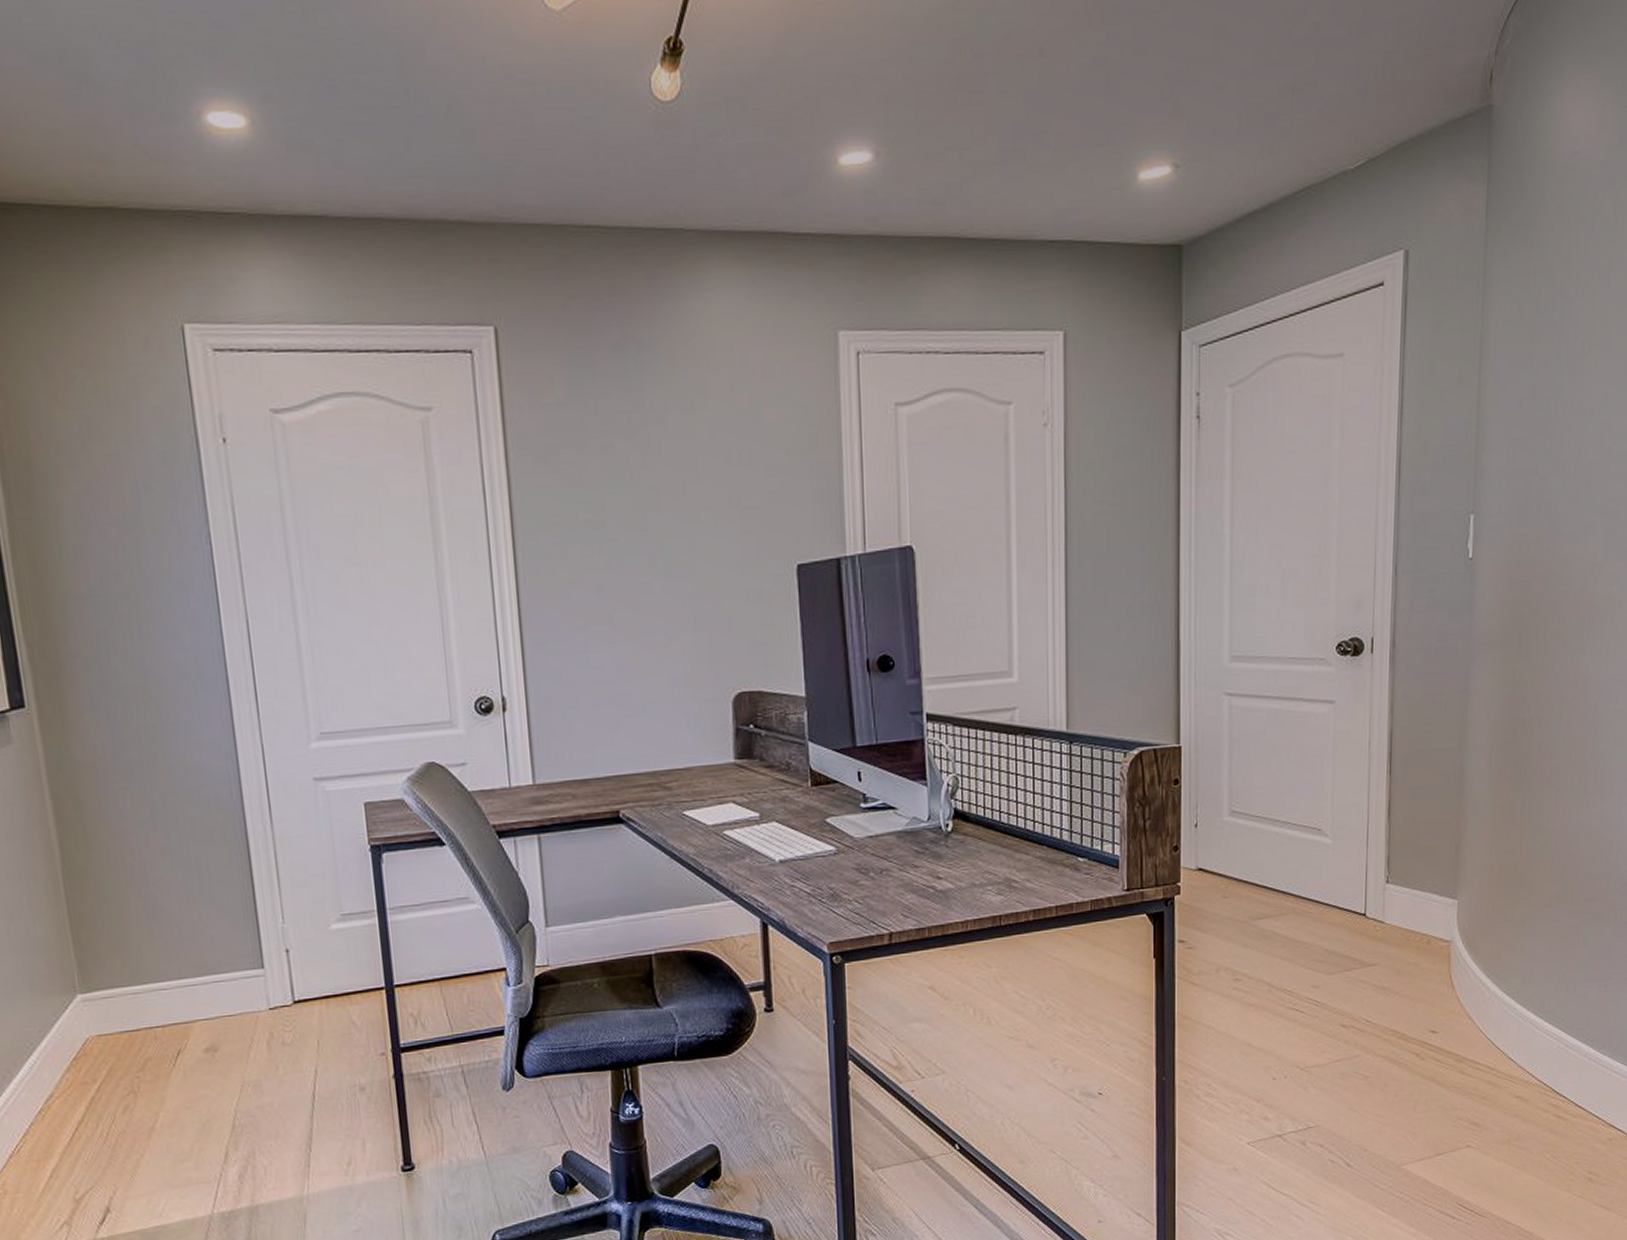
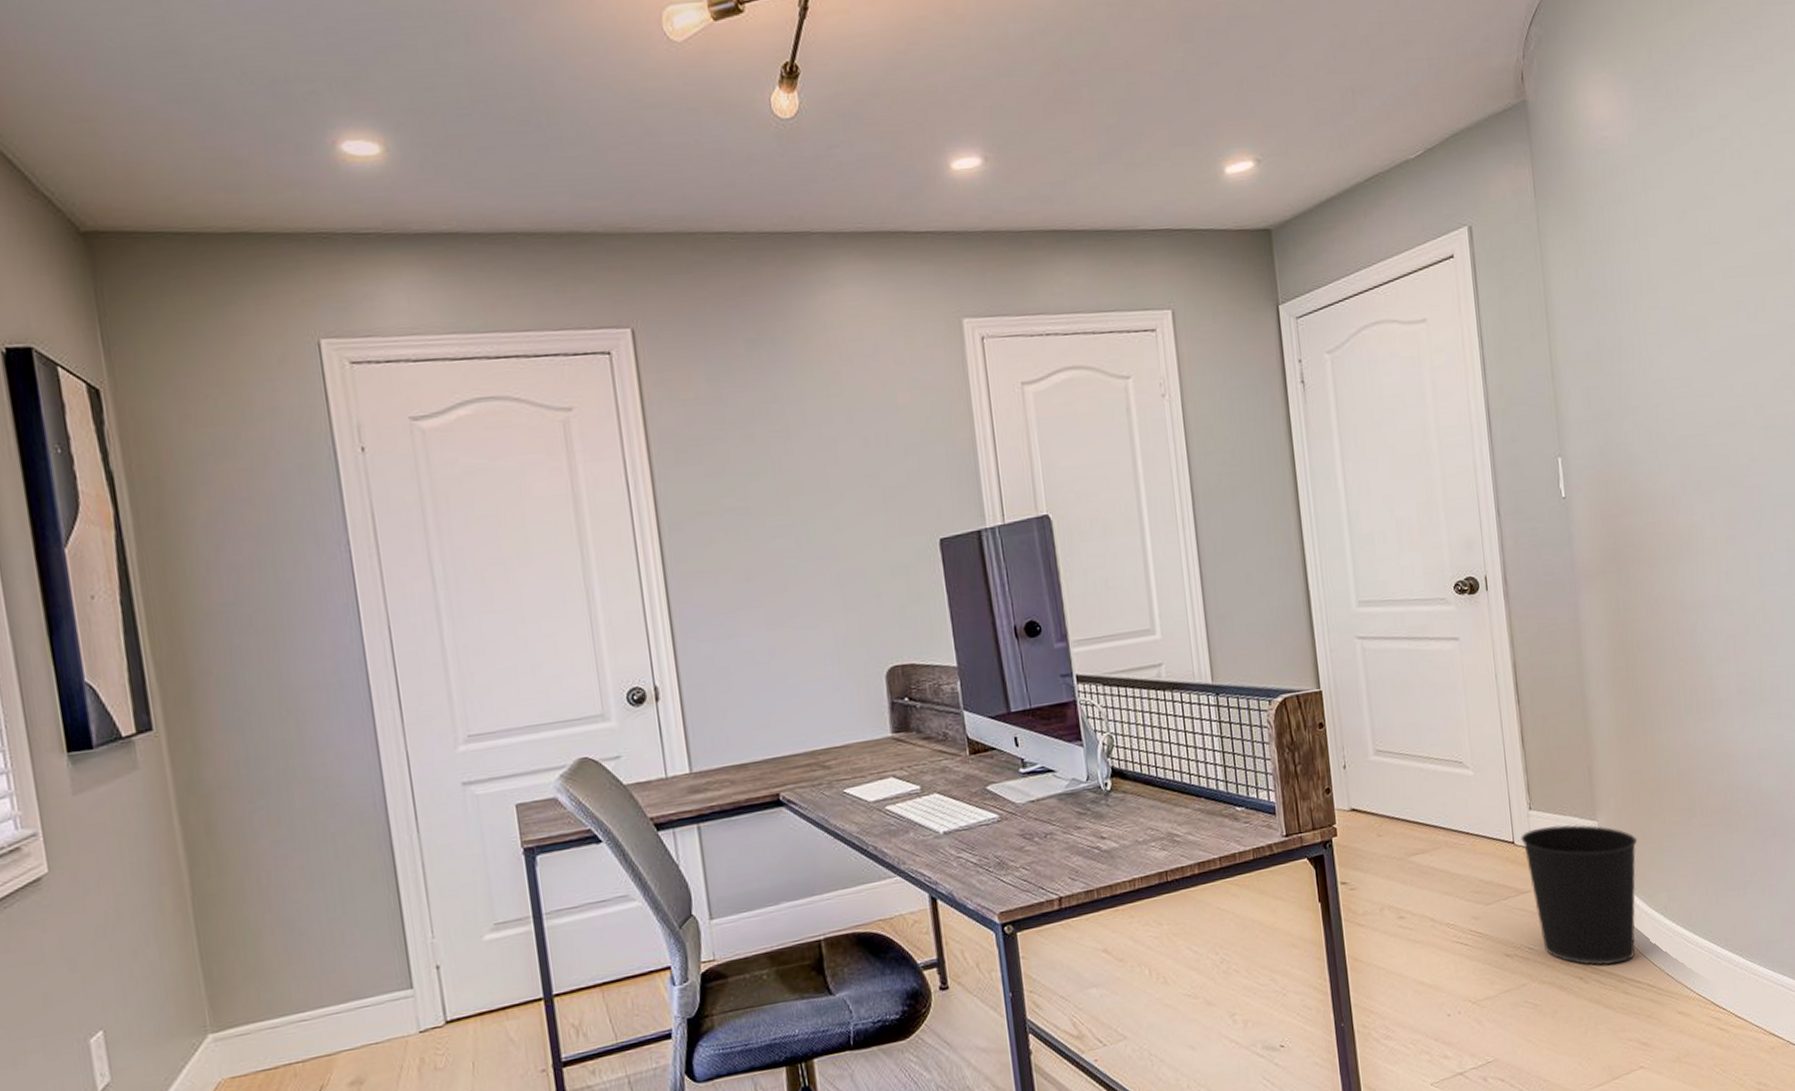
wastebasket: none [1373,901,1497,1044] -> present [1520,824,1637,966]

